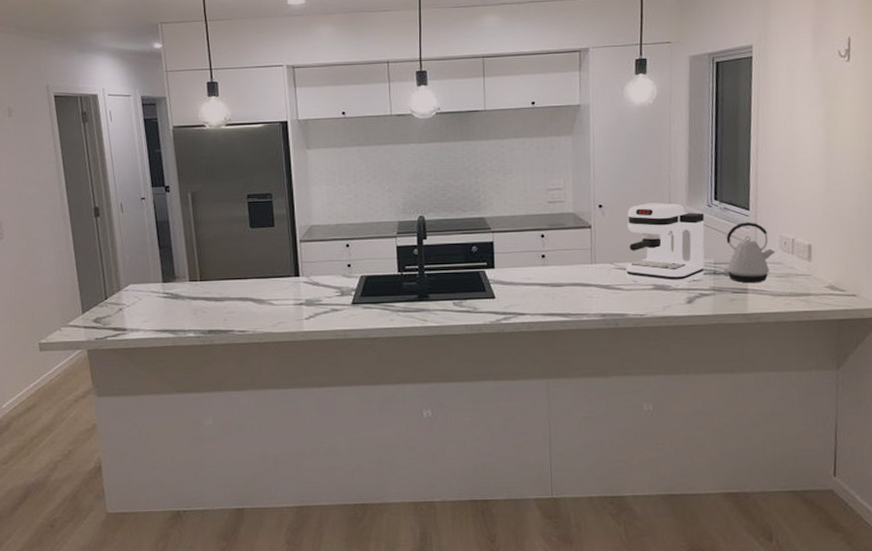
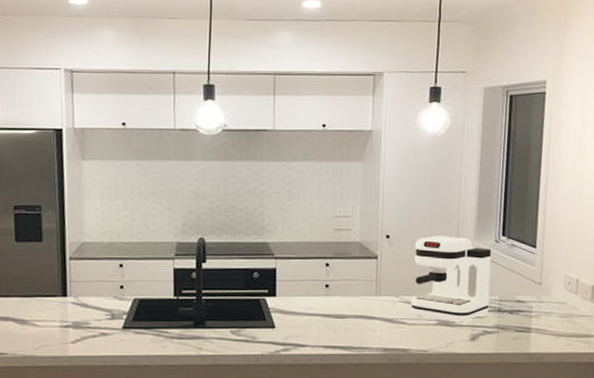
kettle: present [723,222,776,284] -> none [507,260,560,323]

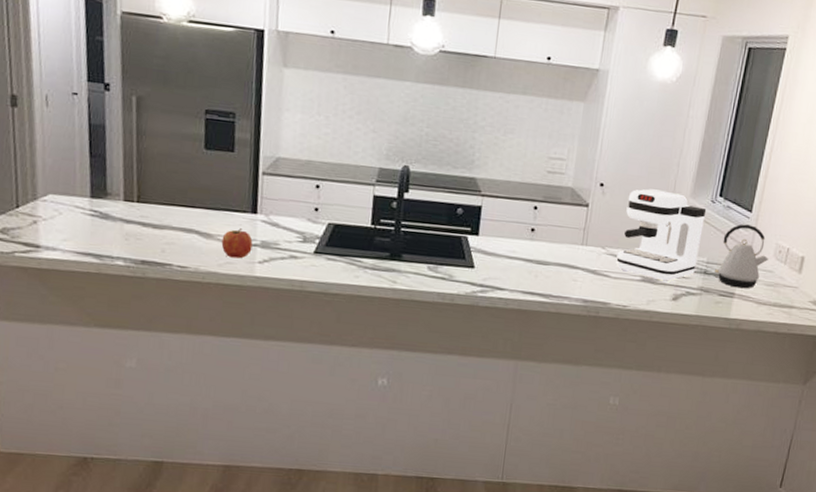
fruit: none [36,312,65,341] -> present [221,228,253,259]
kettle: none [507,260,560,323] -> present [714,224,769,289]

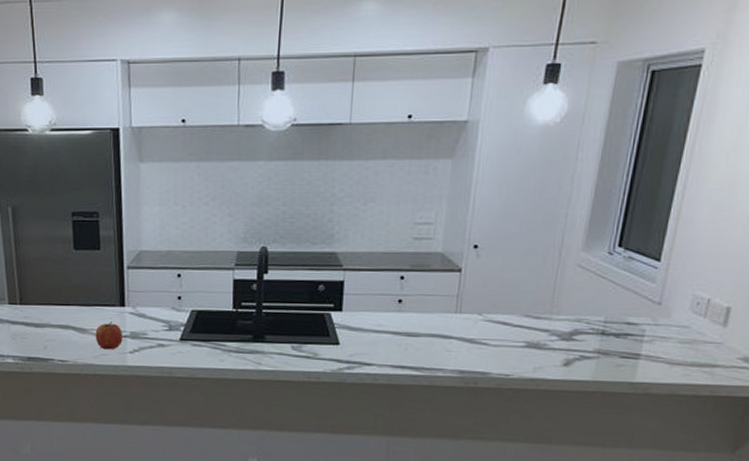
coffee maker: present [616,189,707,283] -> none [495,246,603,347]
kettle: present [714,224,769,289] -> none [613,275,684,349]

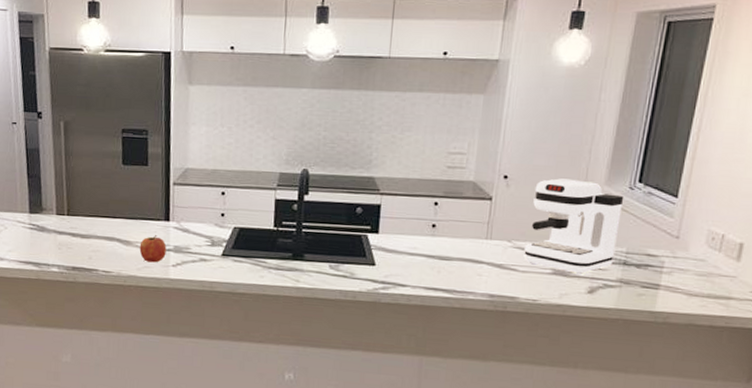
coffee maker: none [495,246,603,347] -> present [523,178,624,275]

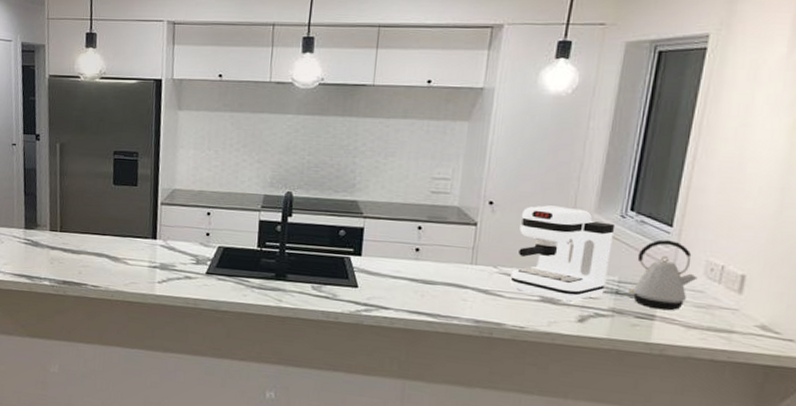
fruit: present [139,235,167,263] -> none [127,252,153,279]
kettle: none [634,210,700,280] -> present [627,239,698,311]

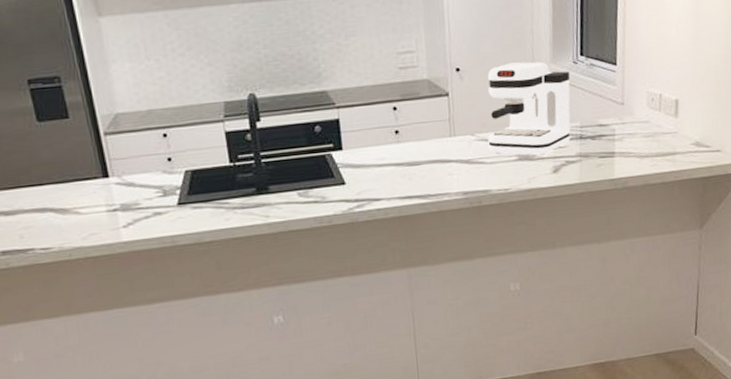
kettle: present [627,239,698,311] -> none [589,78,643,147]

